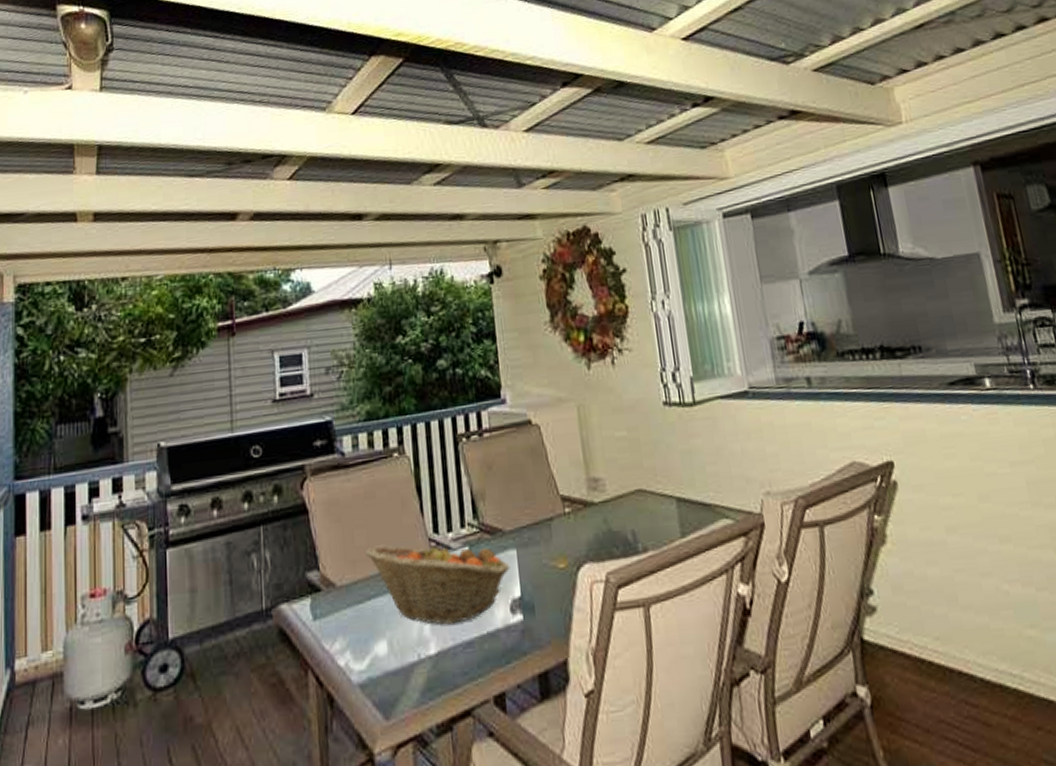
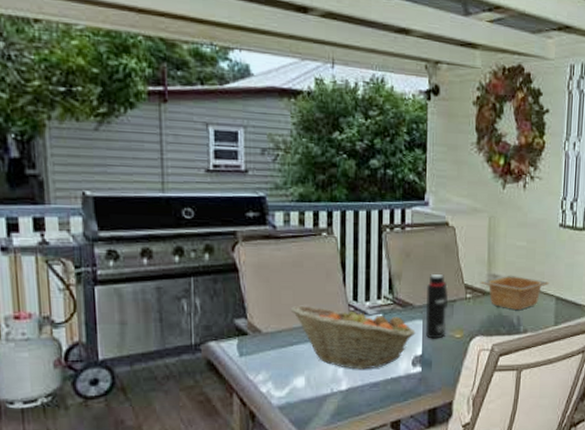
water bottle: none [516,486,546,574] -> present [426,274,449,339]
serving bowl: none [578,475,664,522] -> present [480,275,549,310]

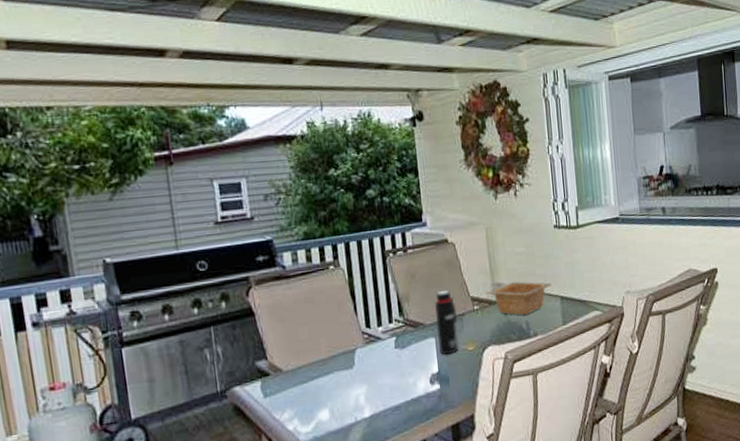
fruit basket: present [291,305,416,370] -> none [308,332,430,395]

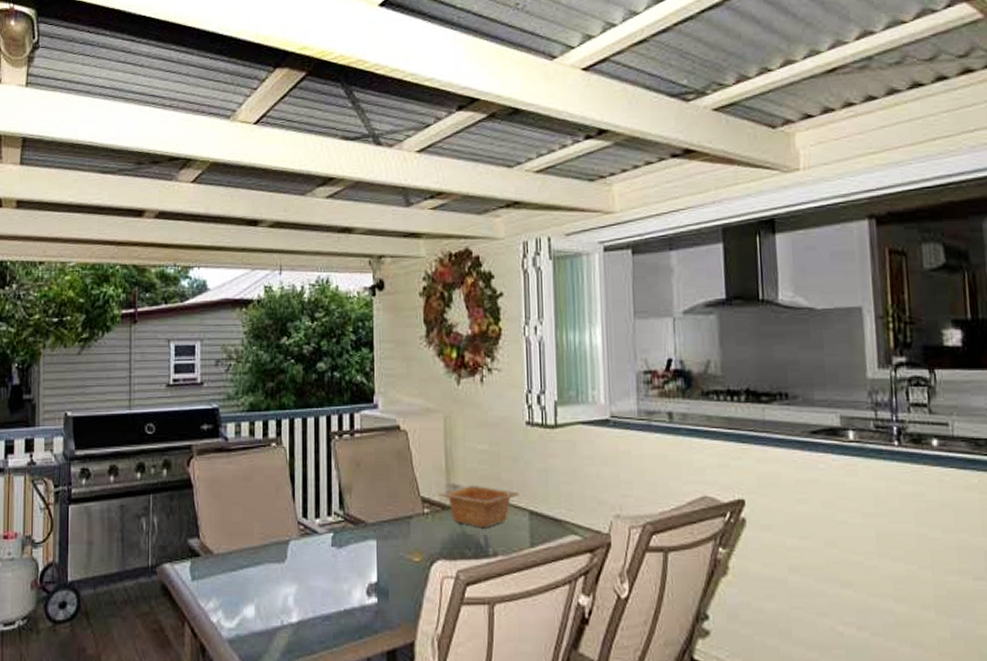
water bottle: present [435,290,459,355] -> none [380,486,404,563]

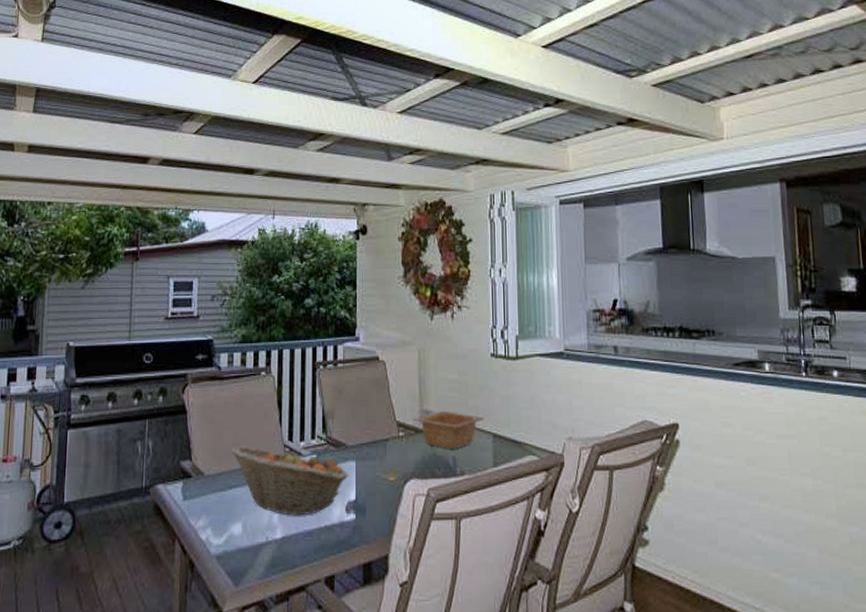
fruit basket: none [242,523,370,599] -> present [231,446,349,516]

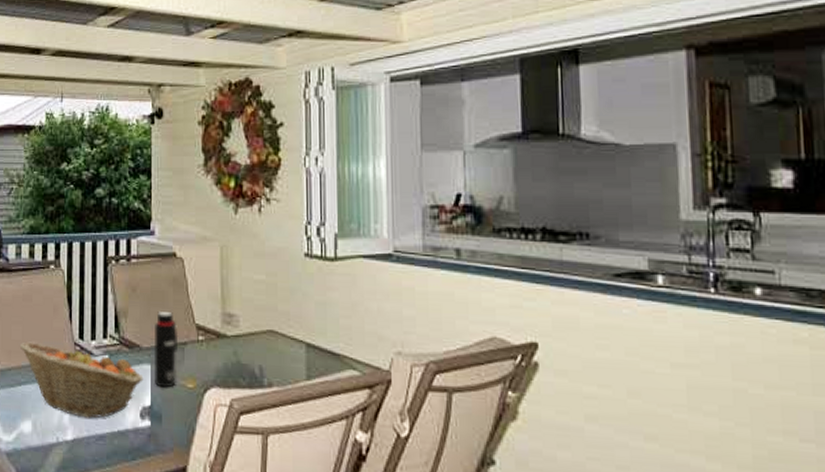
water bottle: none [359,412,381,482] -> present [155,312,179,388]
serving bowl: present [412,410,484,449] -> none [213,314,296,358]

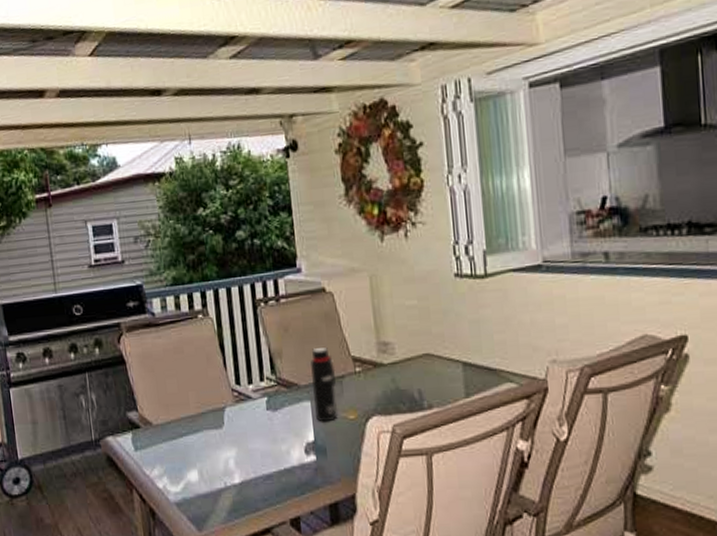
fruit basket: present [20,341,144,418] -> none [177,390,305,460]

